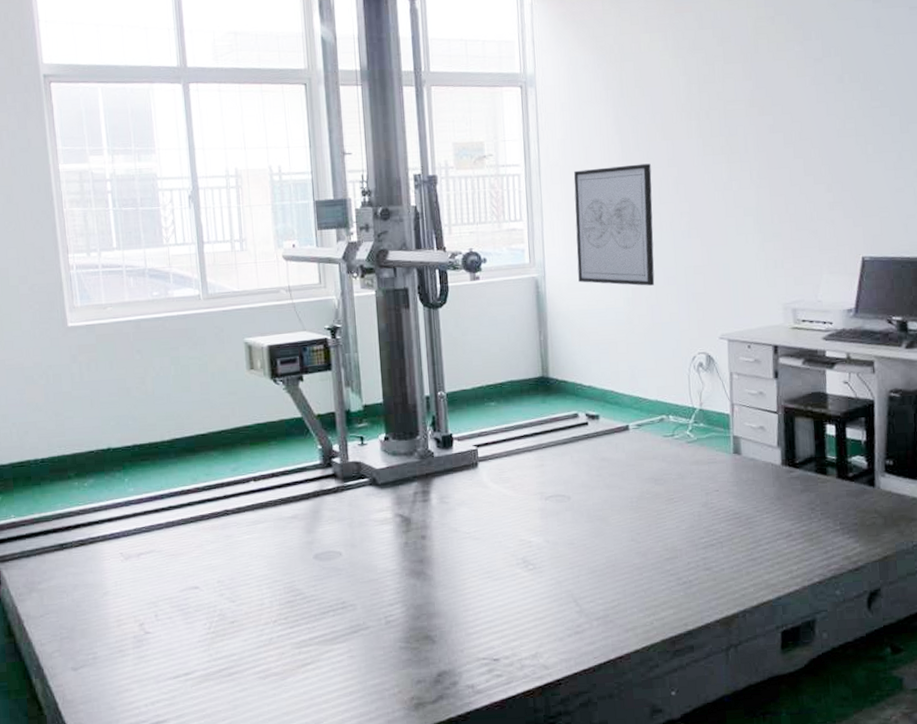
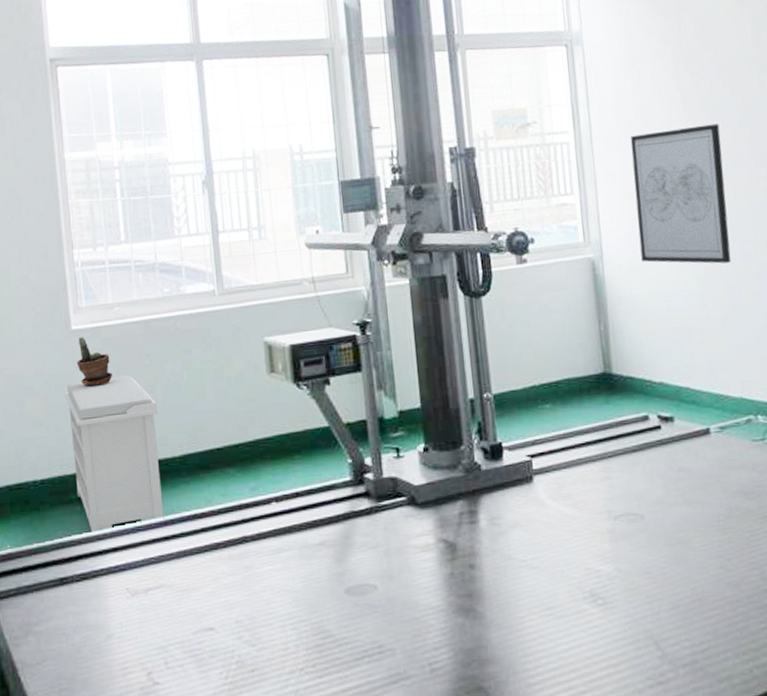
bench: none [62,368,154,505] -> present [64,375,164,532]
potted plant: none [73,332,107,379] -> present [76,336,113,388]

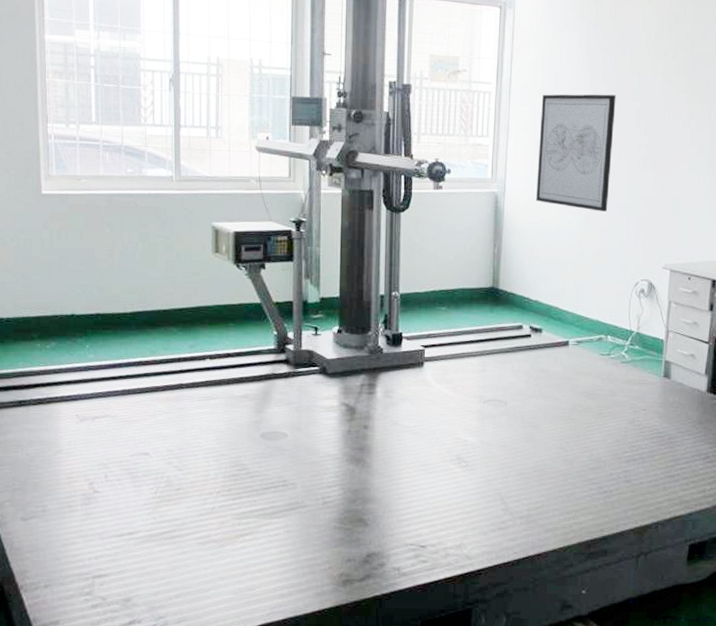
bench: present [64,375,164,532] -> none [32,239,114,366]
potted plant: present [76,336,113,388] -> none [45,200,77,246]

